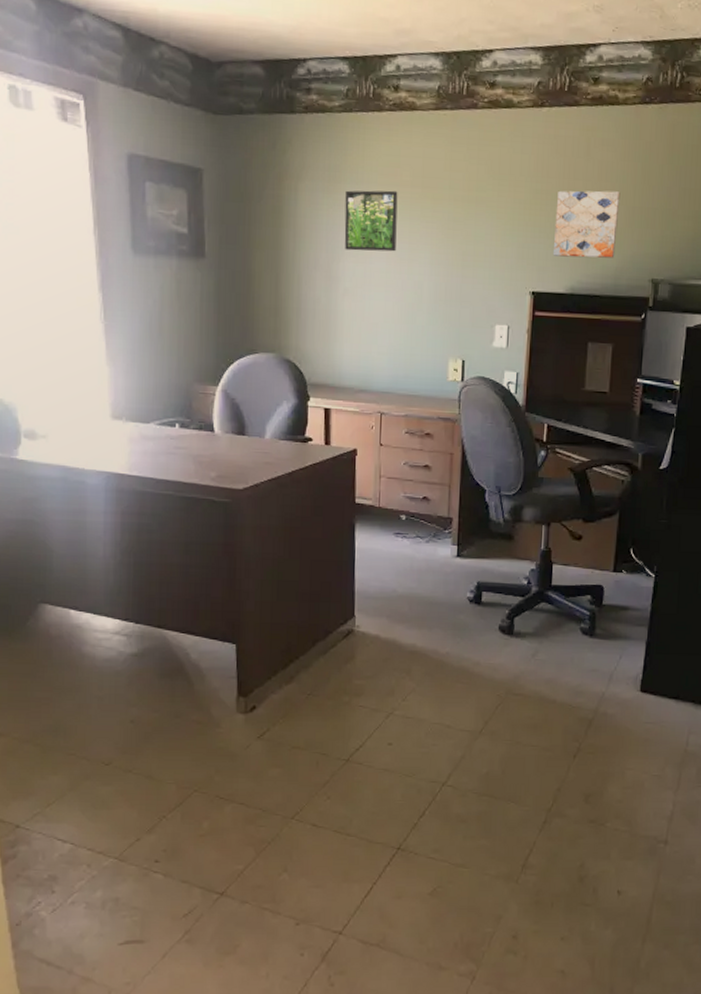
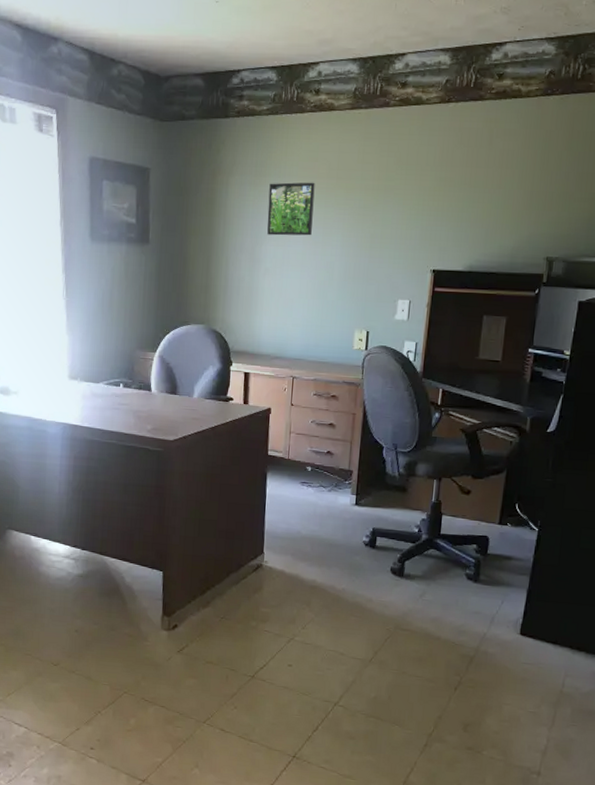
wall art: present [552,190,620,258] -> none [453,177,520,239]

